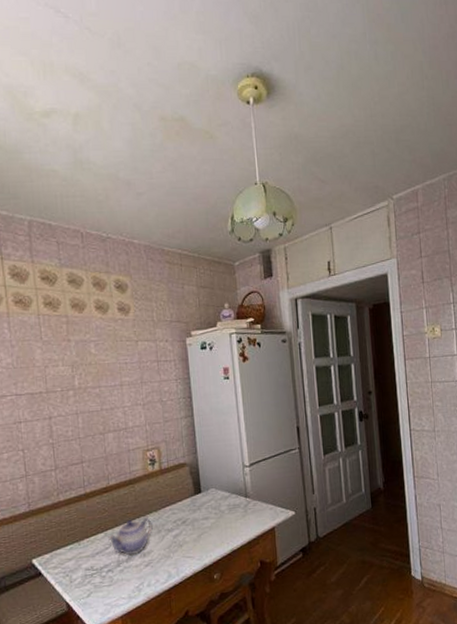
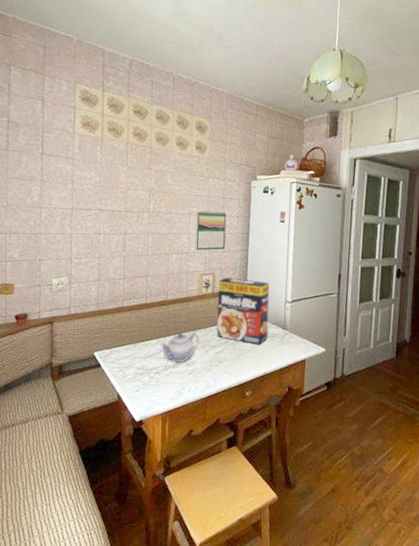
calendar: none [129,377,168,425] -> present [195,210,227,251]
cereal box: none [164,448,229,520] -> present [216,277,270,345]

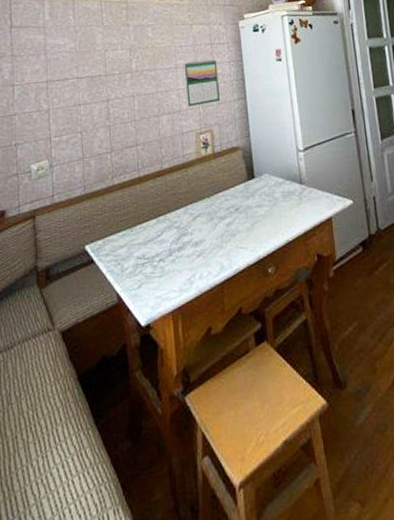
teapot: present [160,332,200,362] -> none [160,205,206,244]
cereal box: present [216,277,270,345] -> none [217,131,284,208]

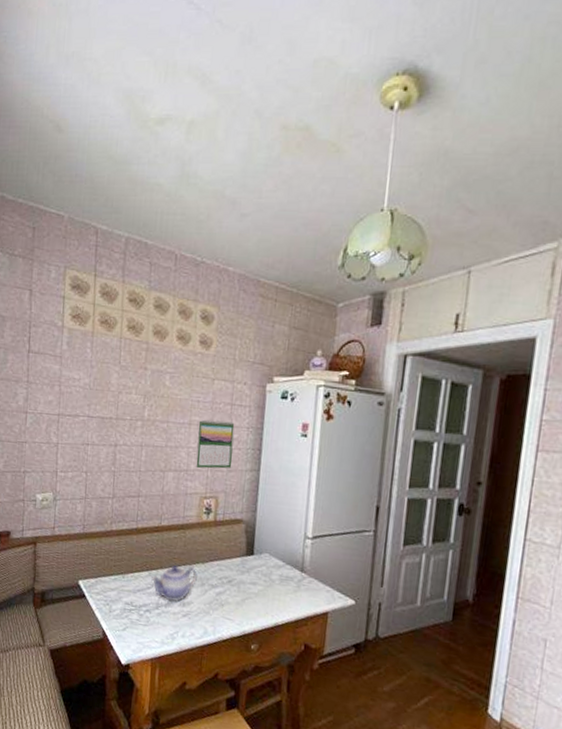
teapot: none [160,205,206,244] -> present [151,565,198,601]

